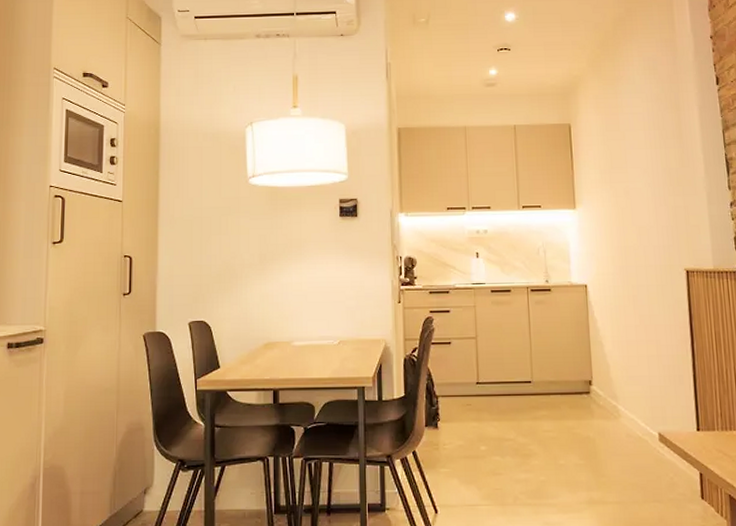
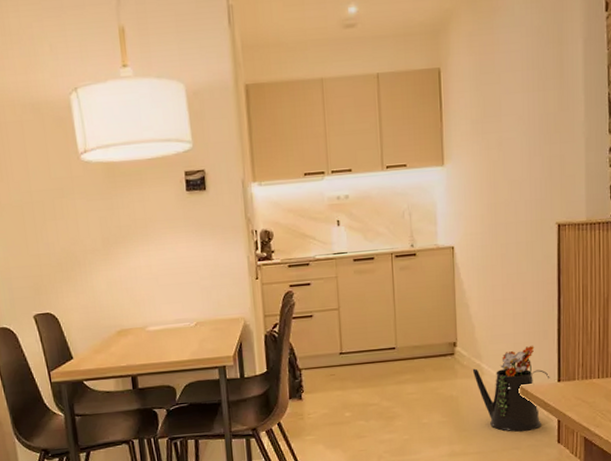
watering can: none [609,390,689,484] -> present [472,346,550,433]

